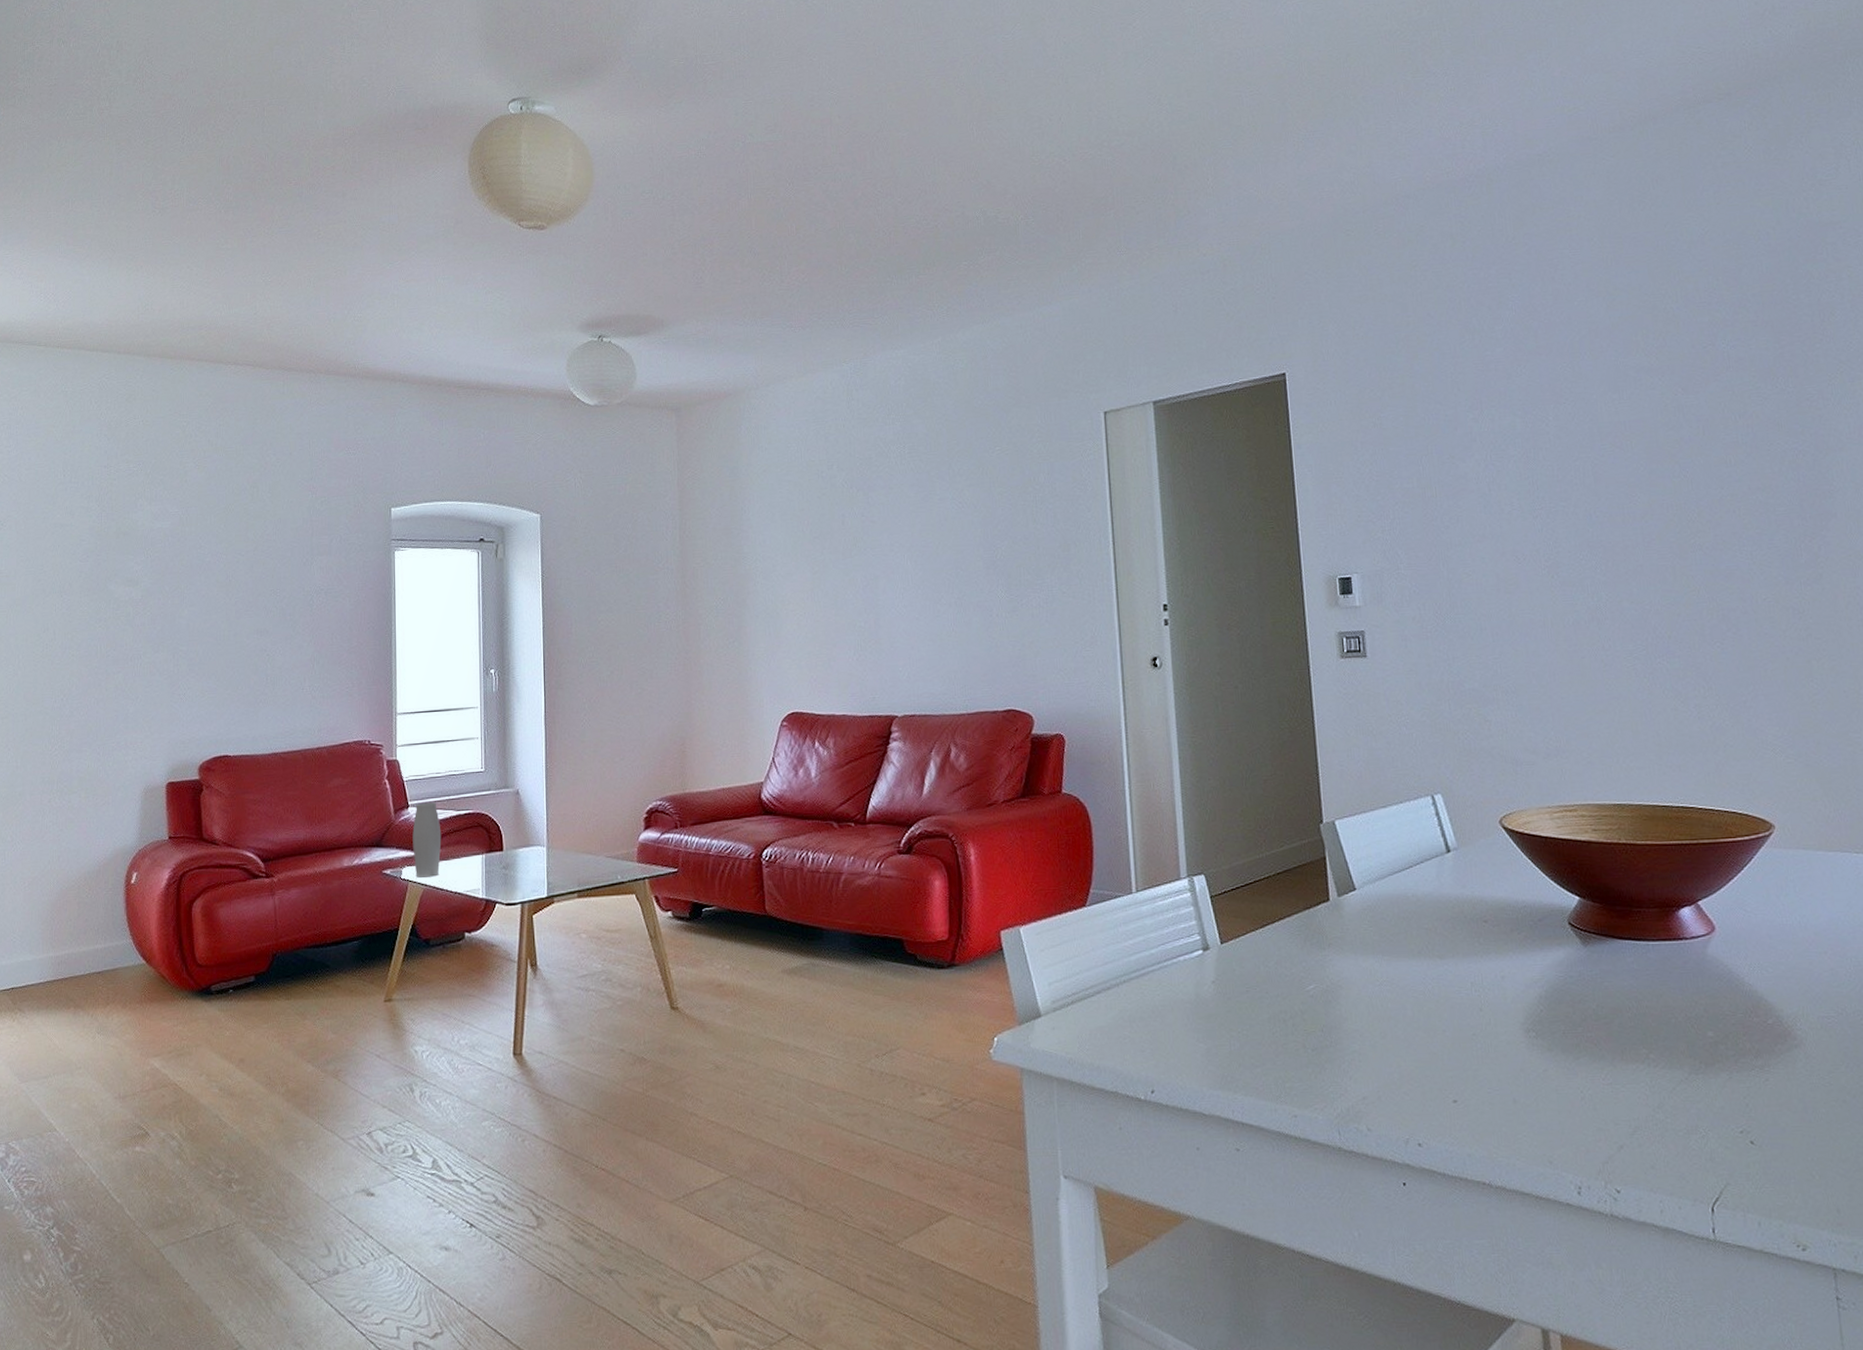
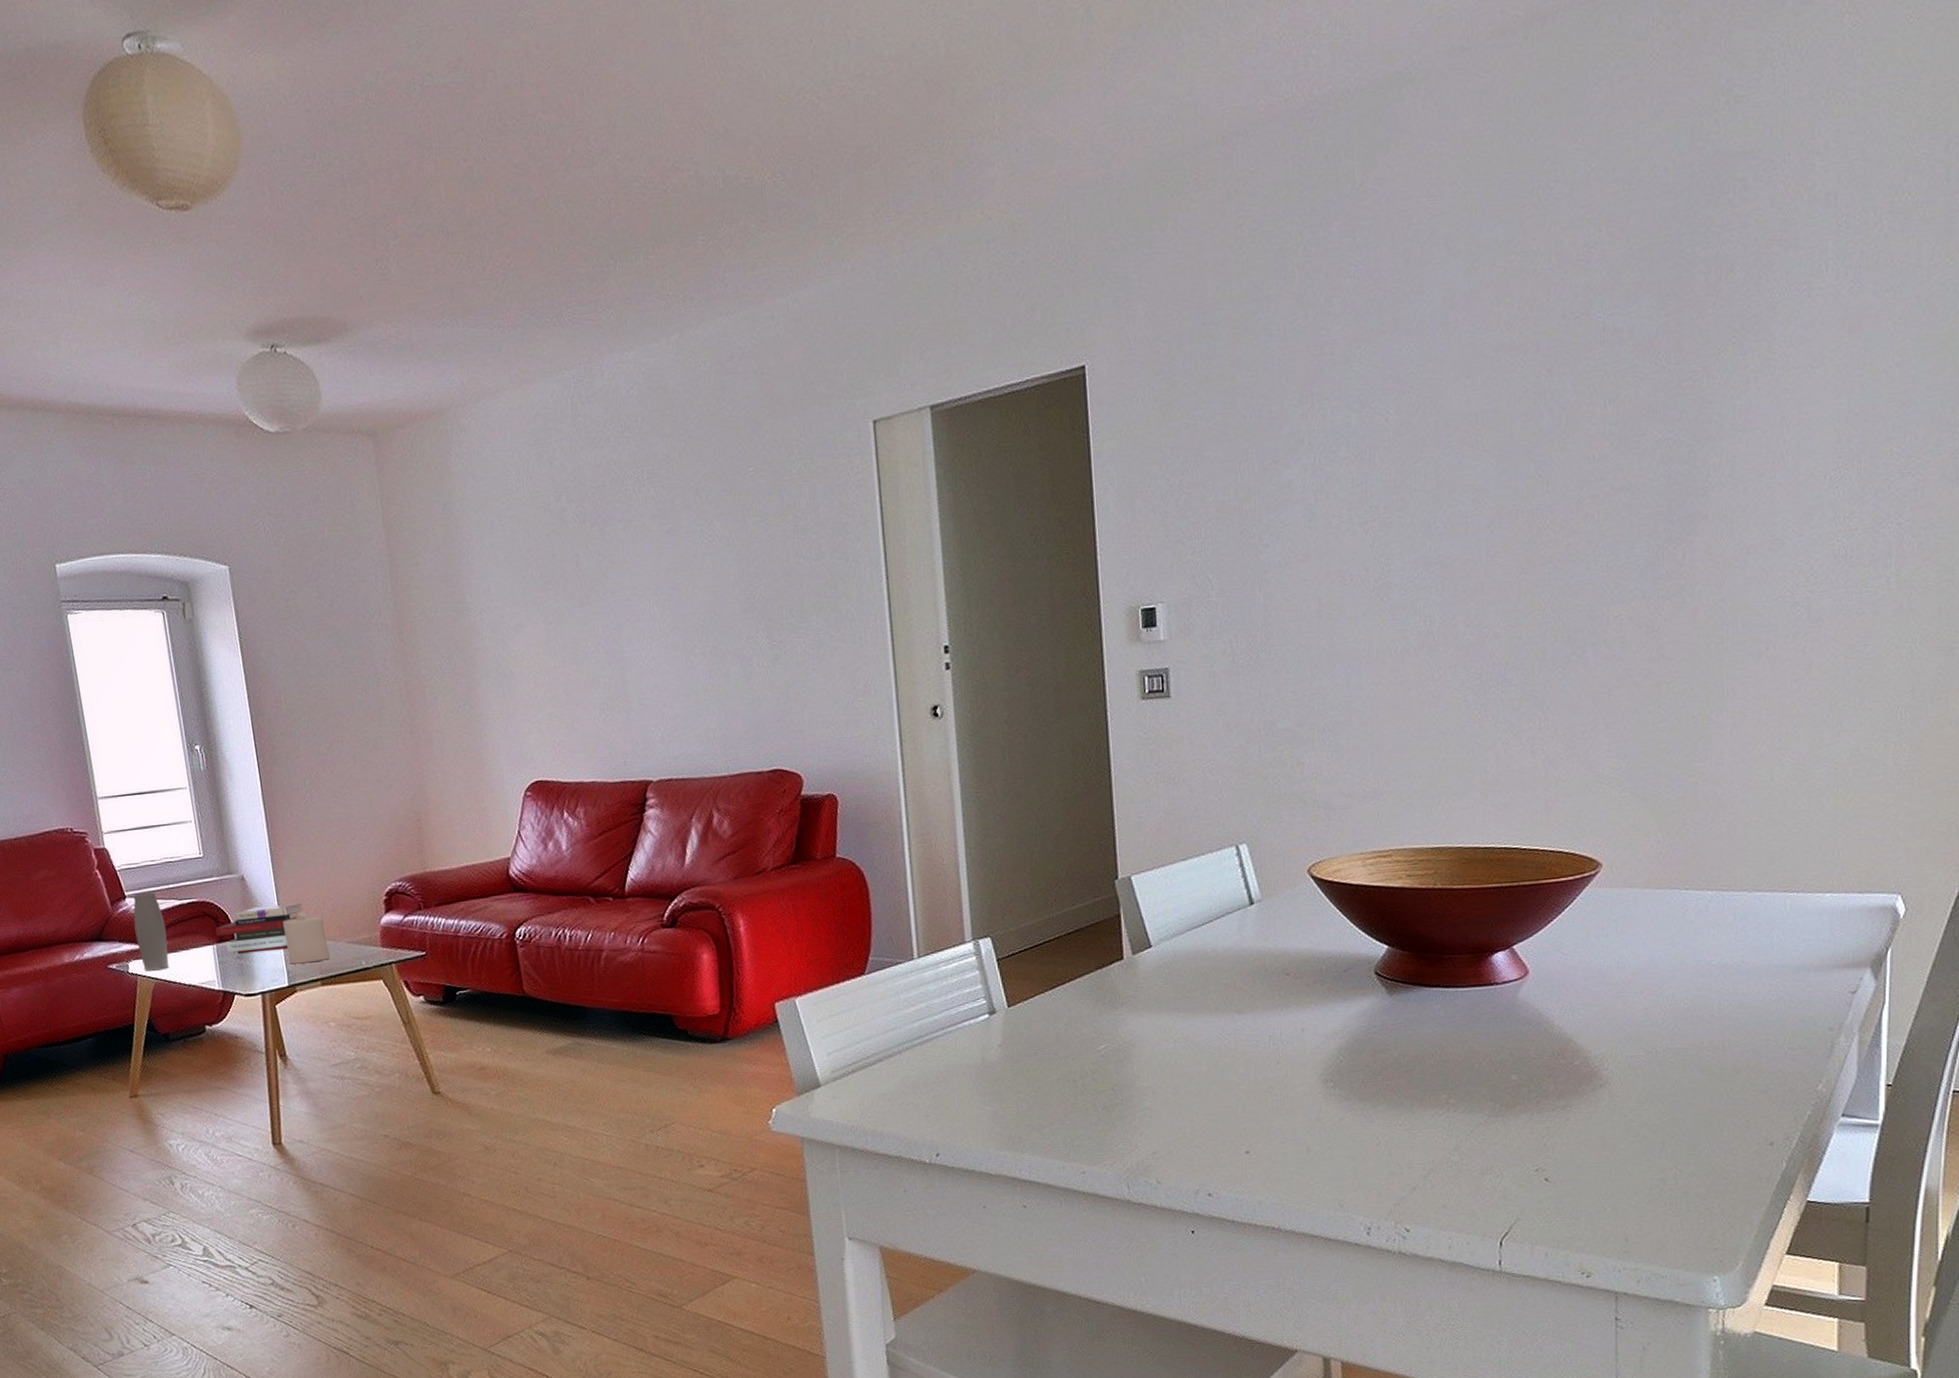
books: none [487,817,569,864] -> present [215,902,303,954]
candle: none [549,825,590,876] -> present [283,911,331,965]

